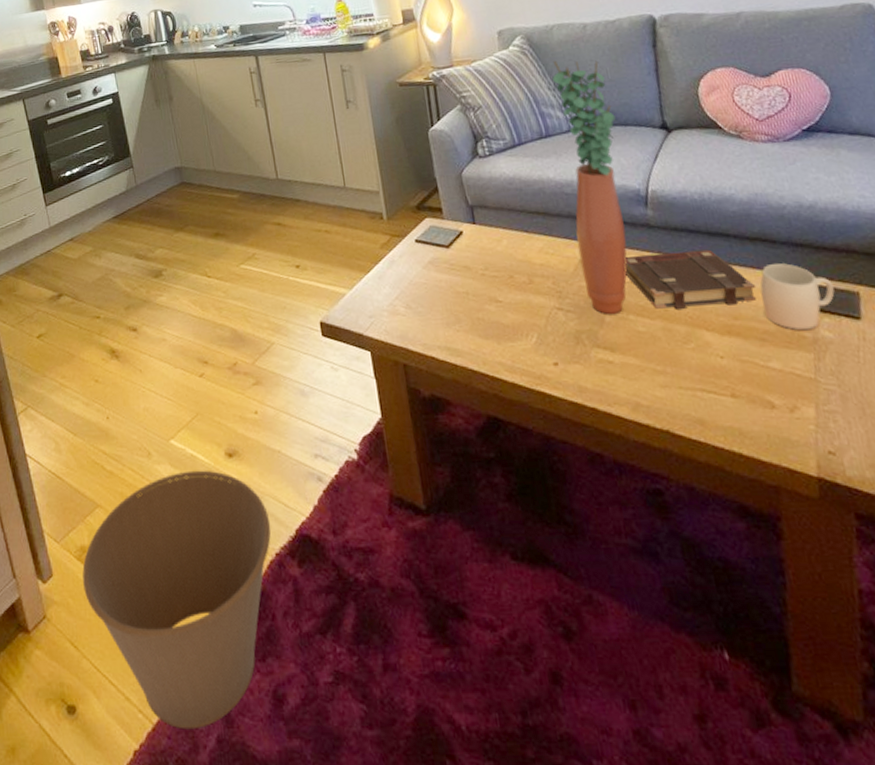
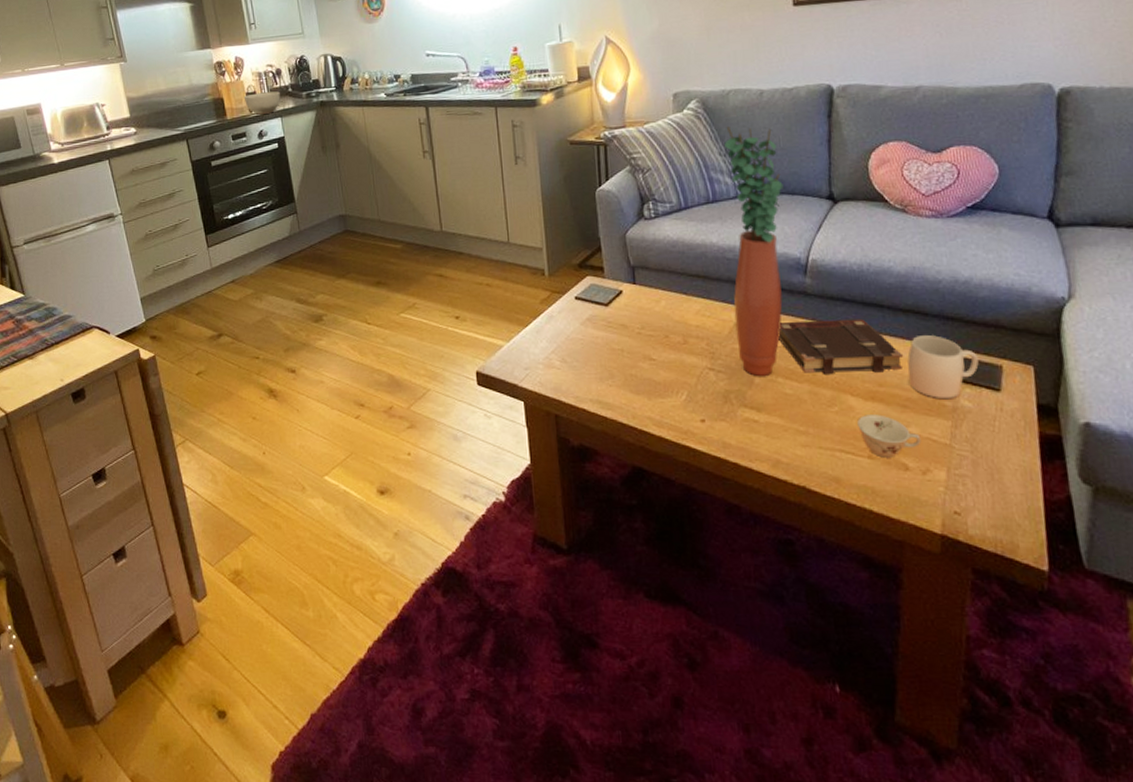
bowl: none [77,48,113,71] -> present [243,91,281,114]
basket: present [82,470,271,730] -> none [235,505,418,736]
teacup: none [715,349,785,396] -> present [857,414,921,458]

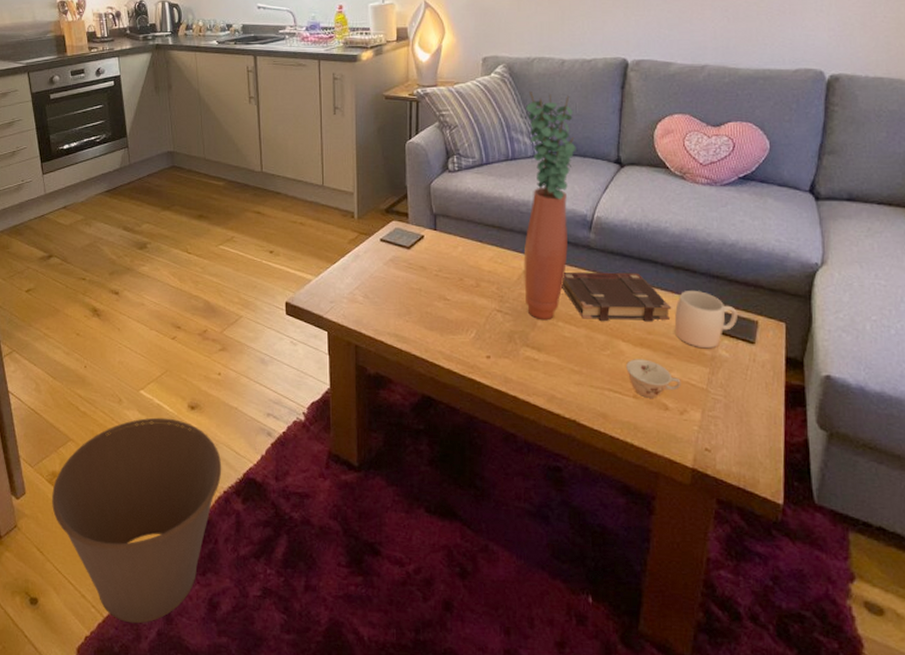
basket: none [235,505,418,736] -> present [52,417,222,624]
bowl: present [243,91,281,114] -> none [84,32,118,53]

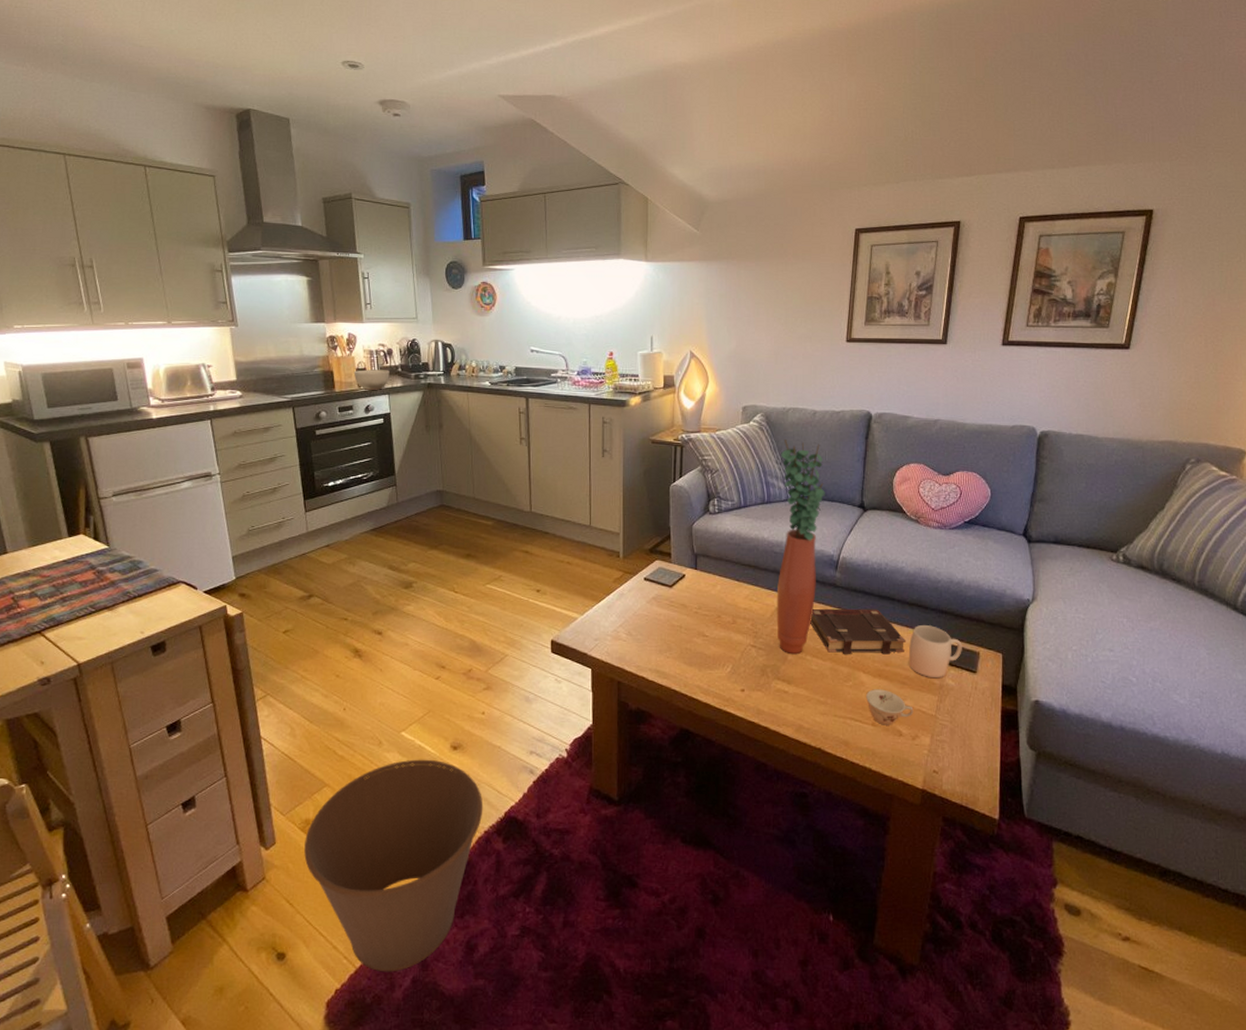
bowl: none [84,32,118,53] -> present [353,369,390,390]

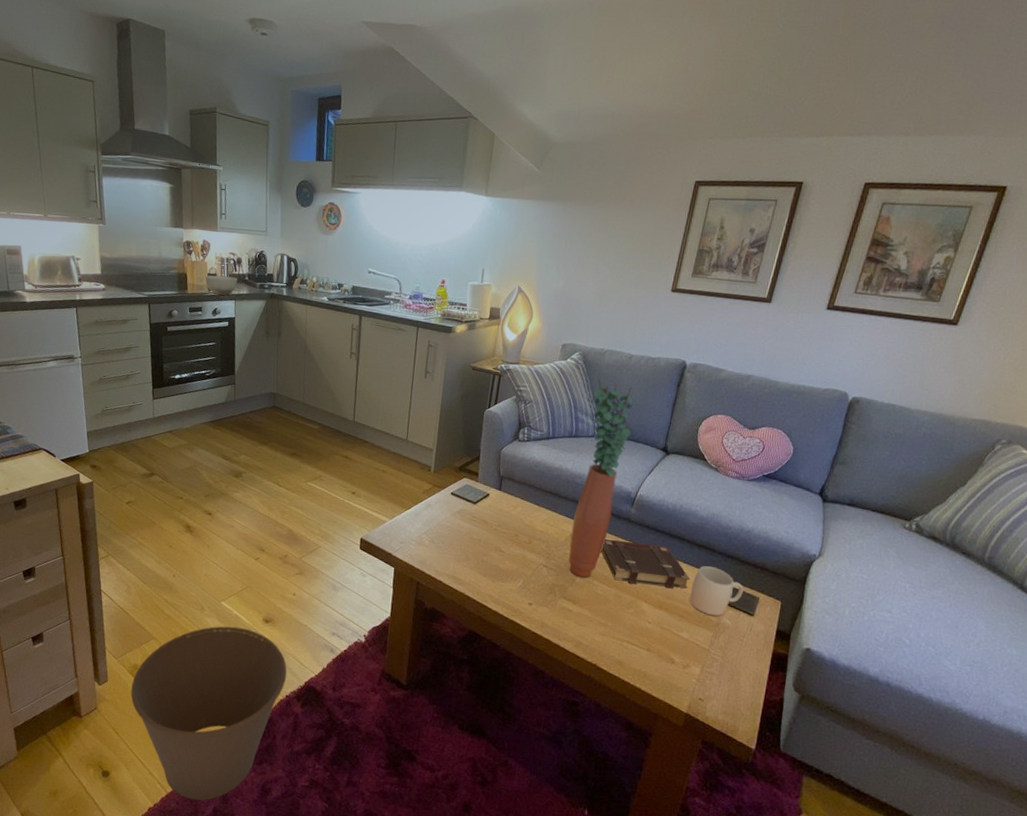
teacup: present [866,689,914,725] -> none [644,618,689,653]

